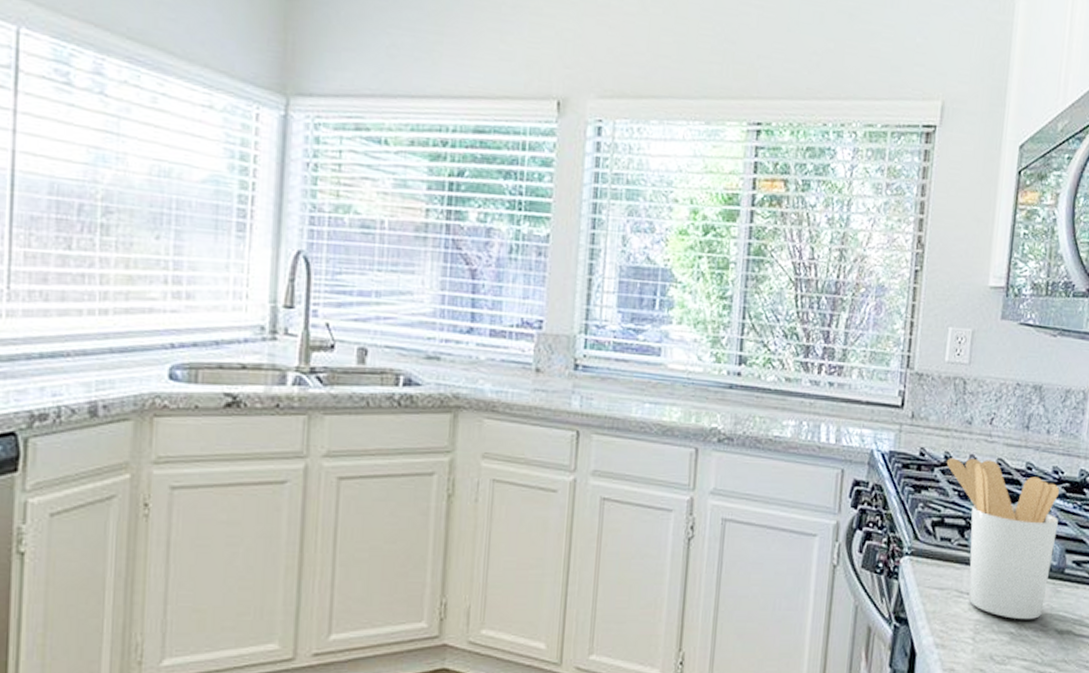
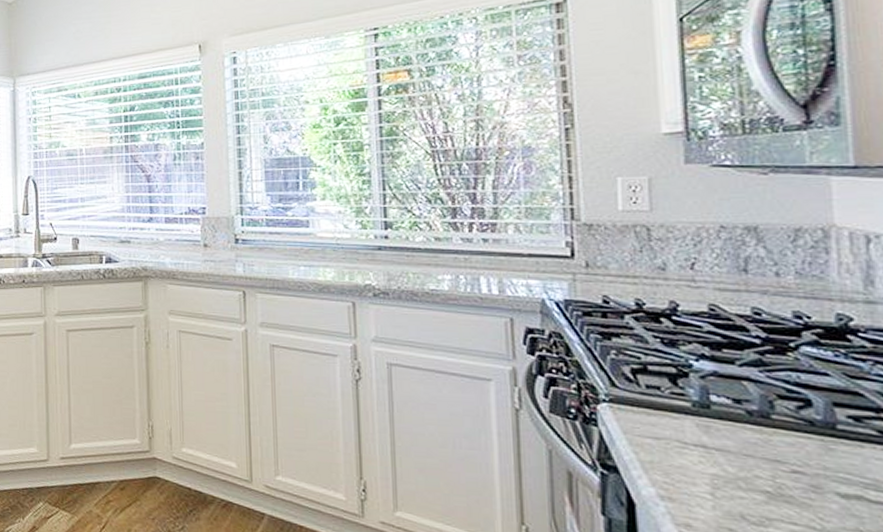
utensil holder: present [946,458,1060,619] -> none [639,304,815,479]

